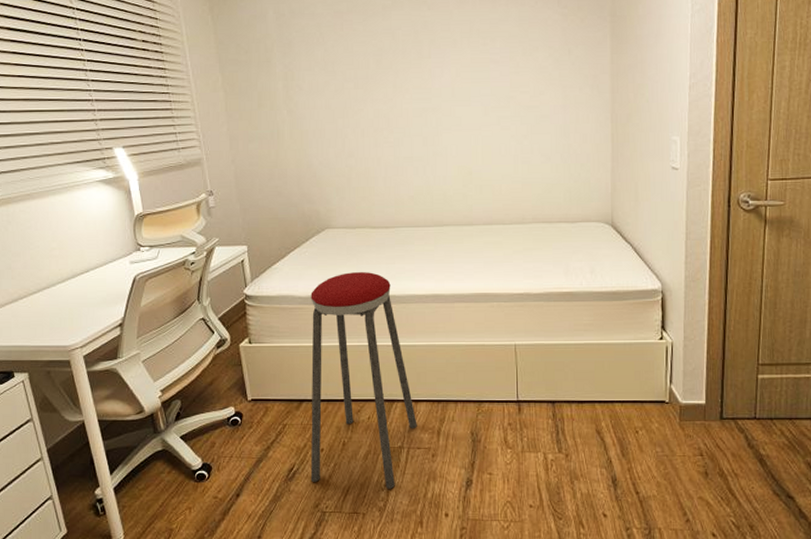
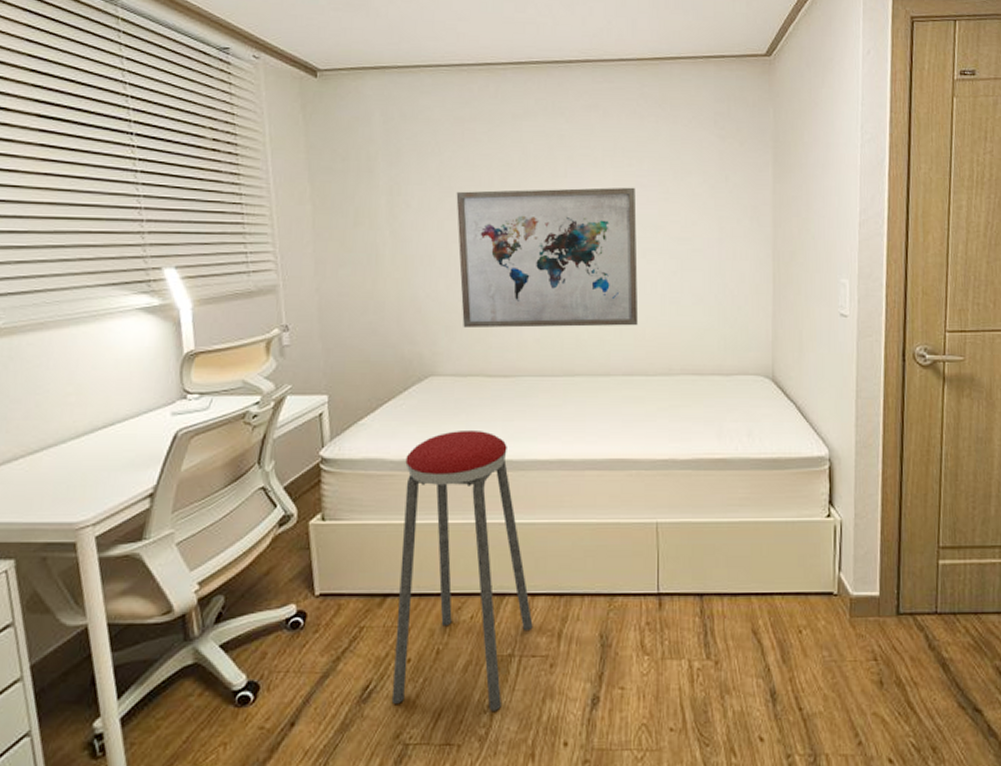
wall art: none [339,63,496,189] -> present [456,187,639,329]

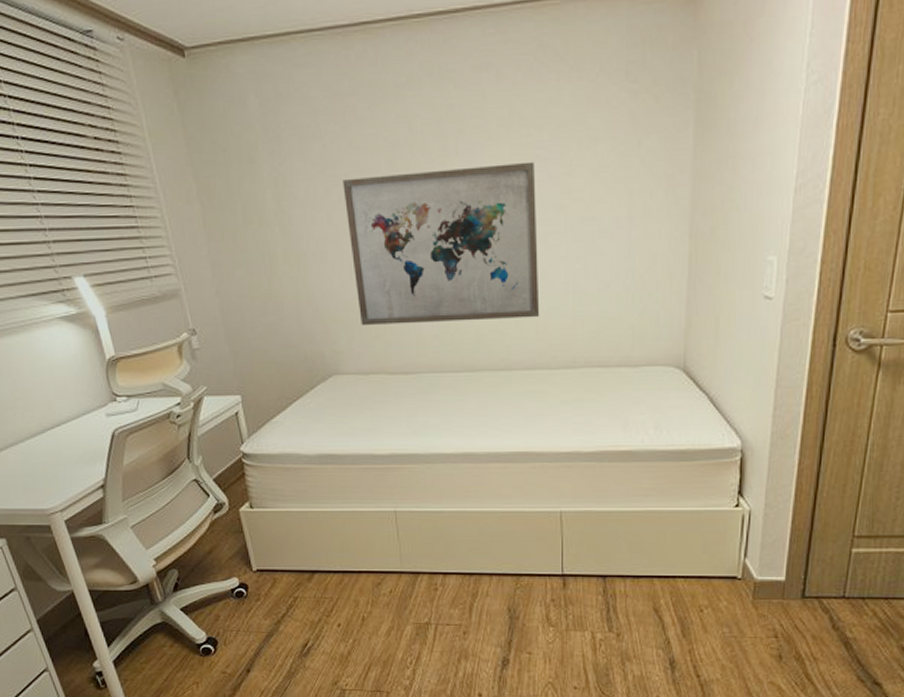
music stool: present [391,429,533,711] -> none [318,425,446,667]

